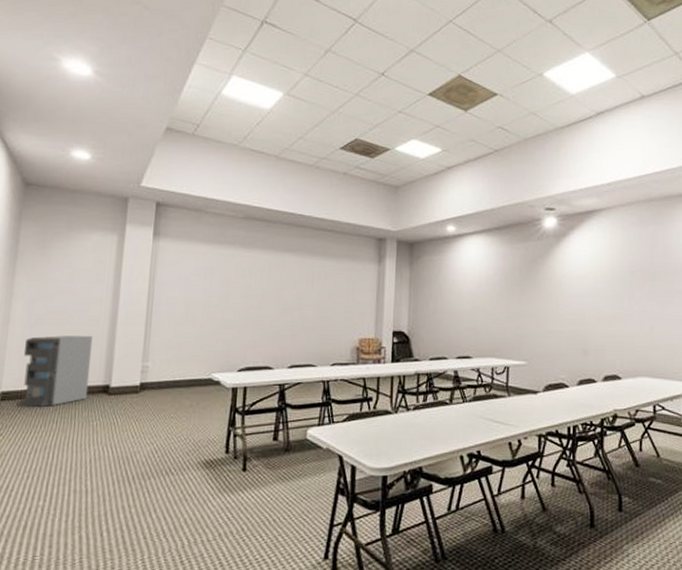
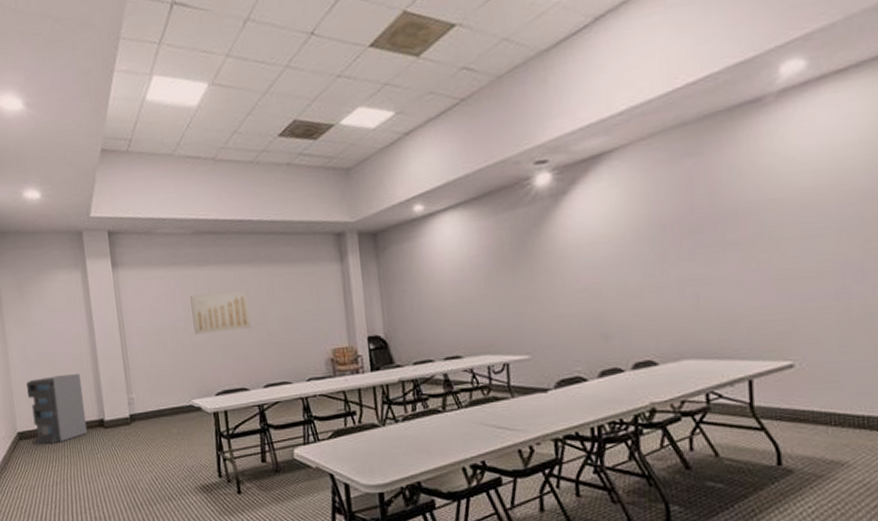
wall art: none [227,274,288,312] -> present [190,291,252,335]

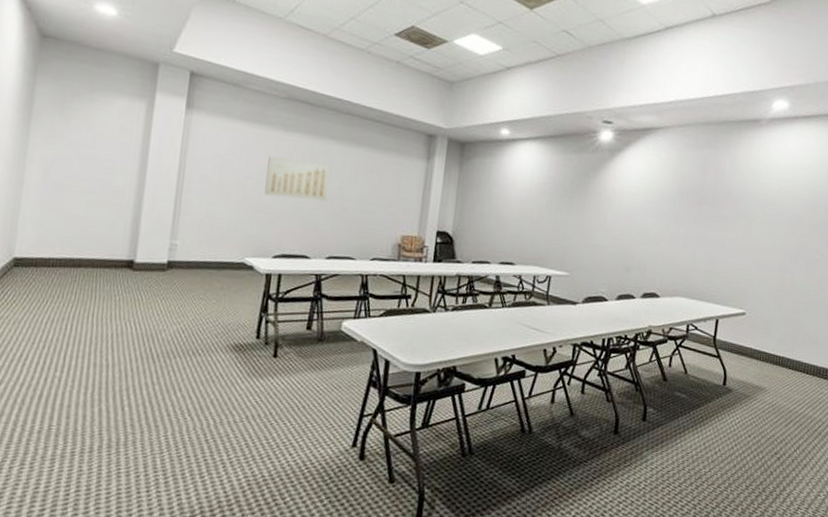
storage cabinet: present [26,373,88,444] -> none [31,203,117,277]

